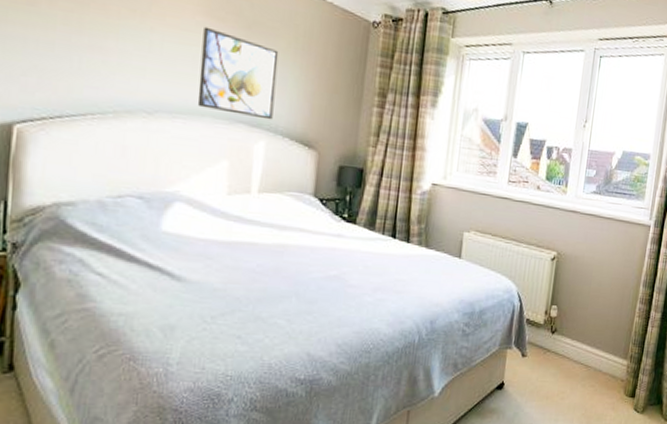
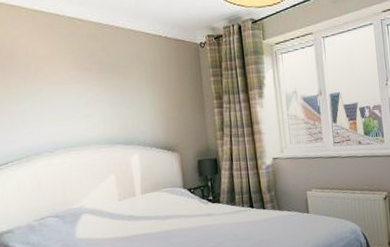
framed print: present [197,26,279,120] -> none [77,77,140,139]

